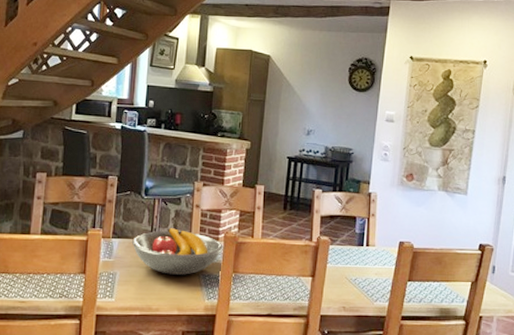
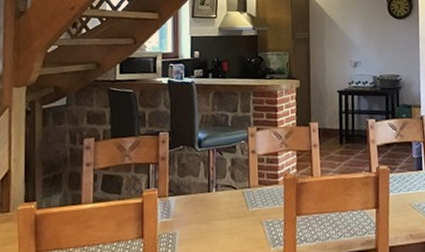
fruit bowl: present [132,227,223,275] -> none [190,177,284,227]

